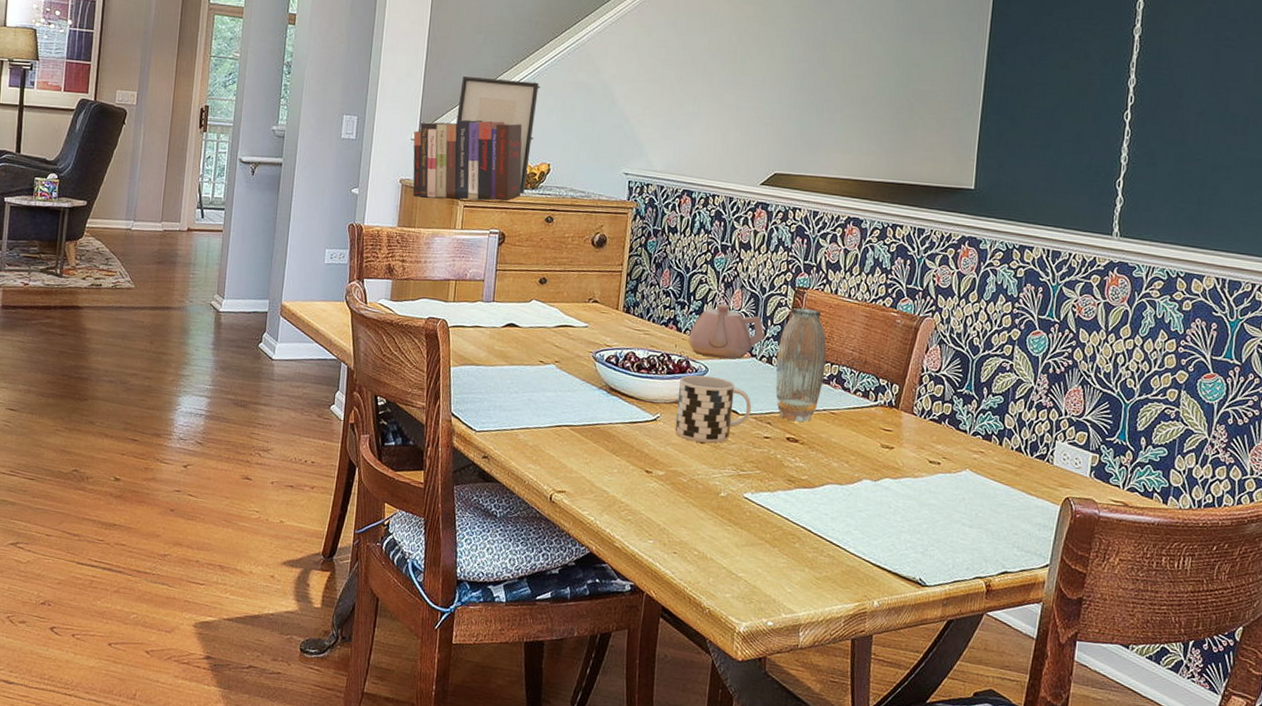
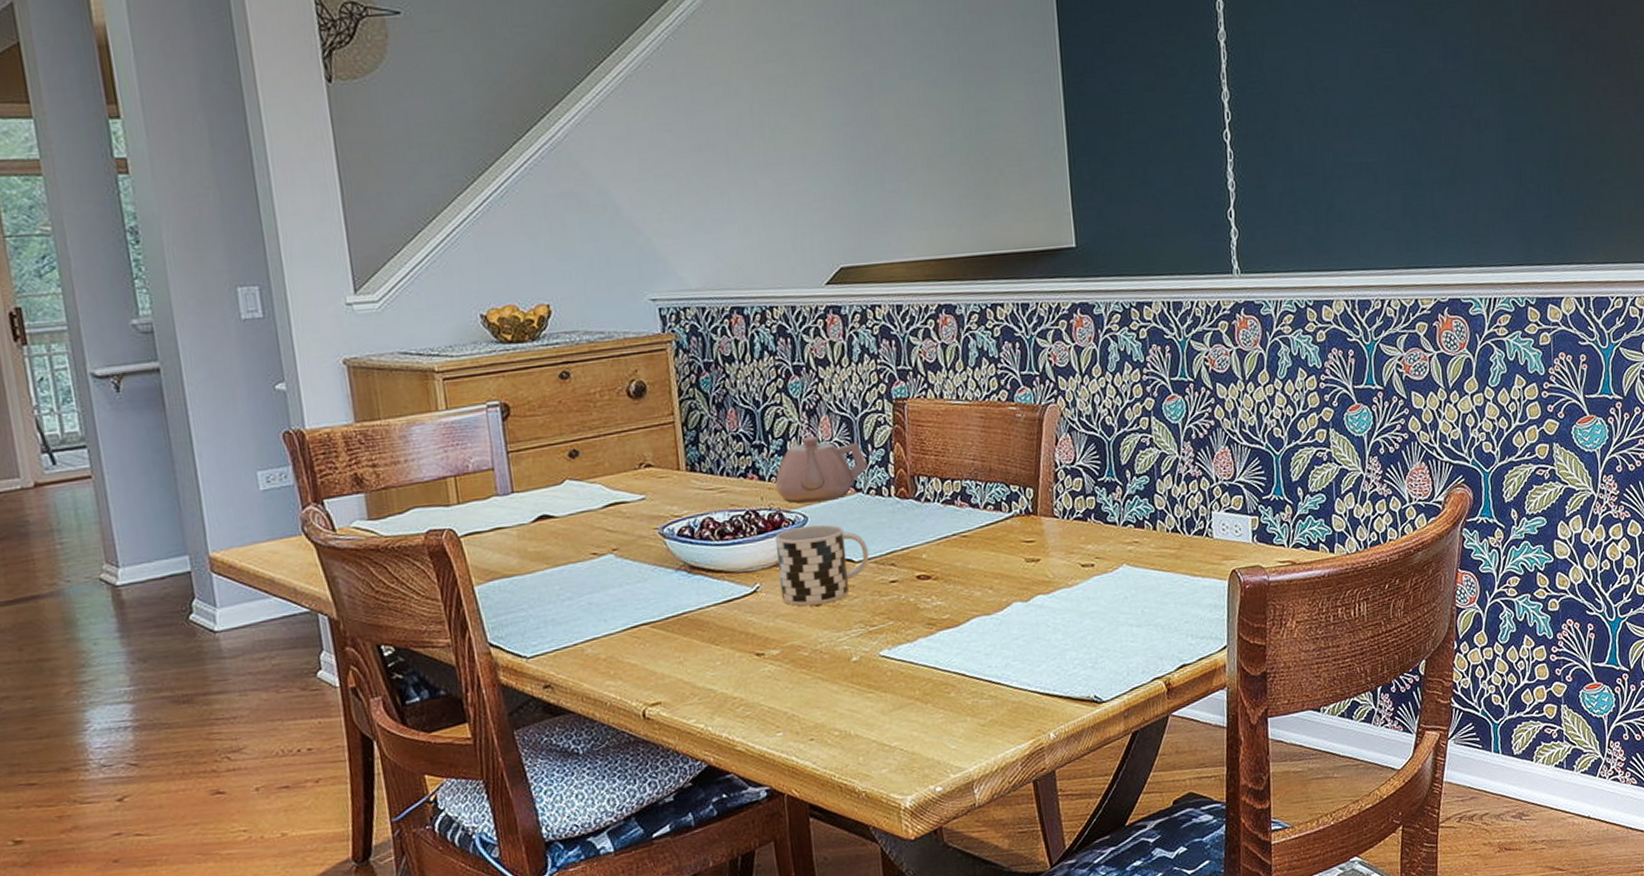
books: present [413,119,523,201] -> none [348,259,518,379]
picture frame: present [456,76,541,195] -> none [400,200,523,350]
vase: present [775,307,827,422] -> none [885,421,947,556]

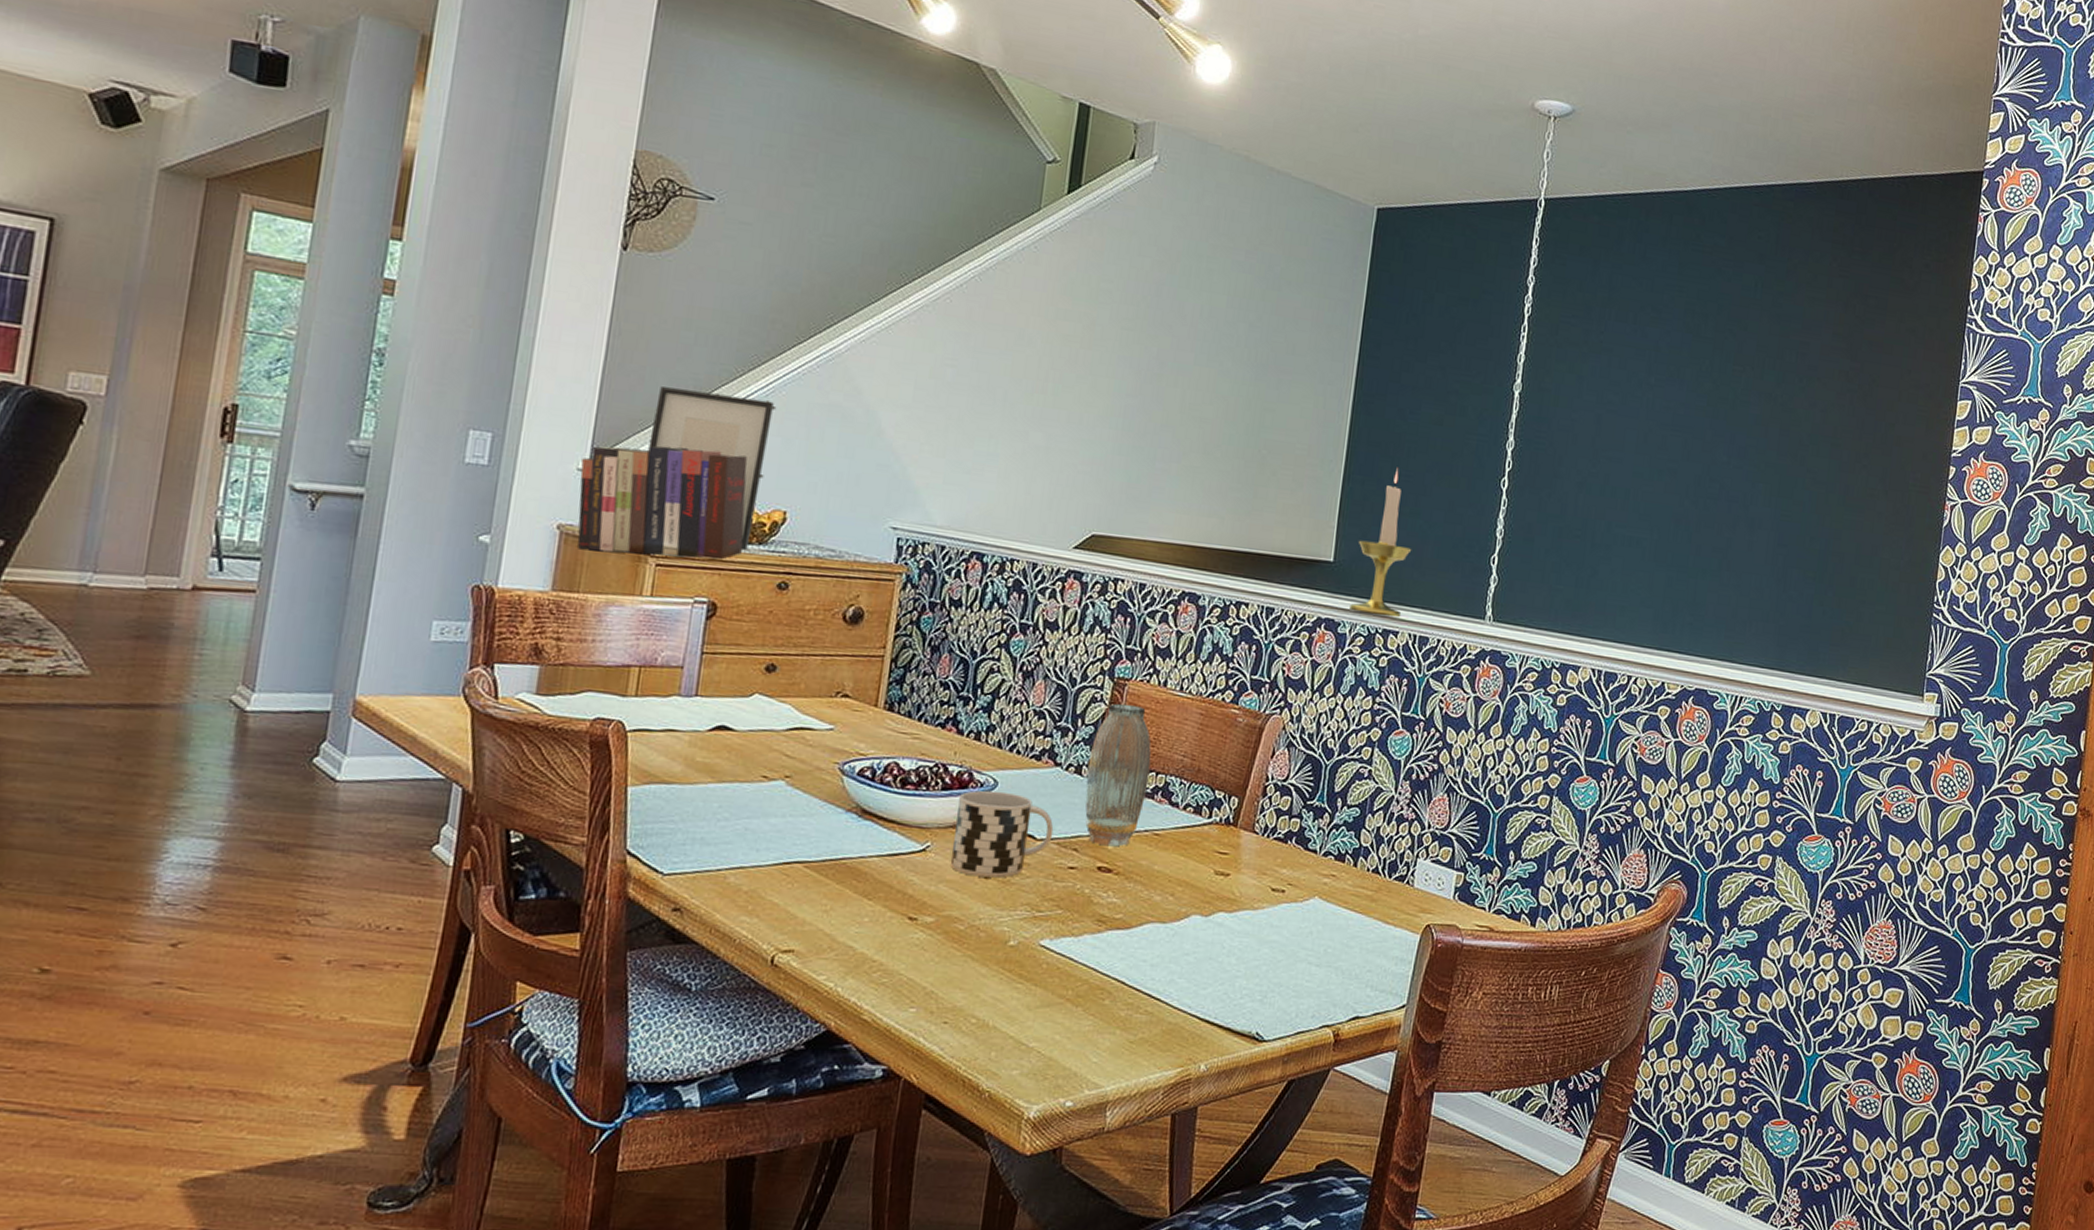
books: none [348,259,518,379] -> present [577,445,748,559]
picture frame: none [400,200,523,350] -> present [649,387,777,551]
teapot: present [774,435,868,503] -> none [971,698,1074,769]
vase: none [885,421,947,556] -> present [1085,703,1152,847]
candlestick: none [1095,141,1152,292] -> present [1350,467,1412,618]

